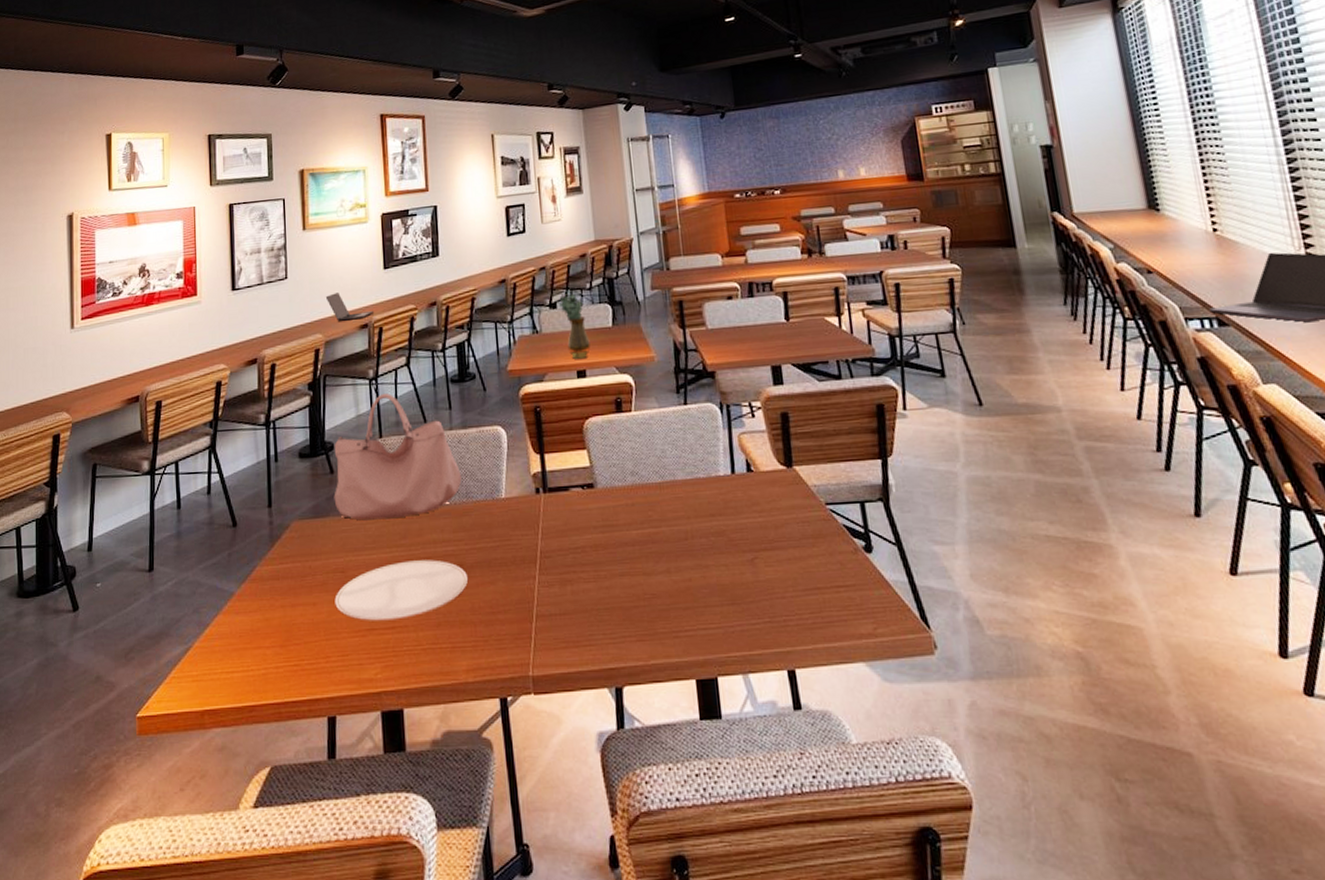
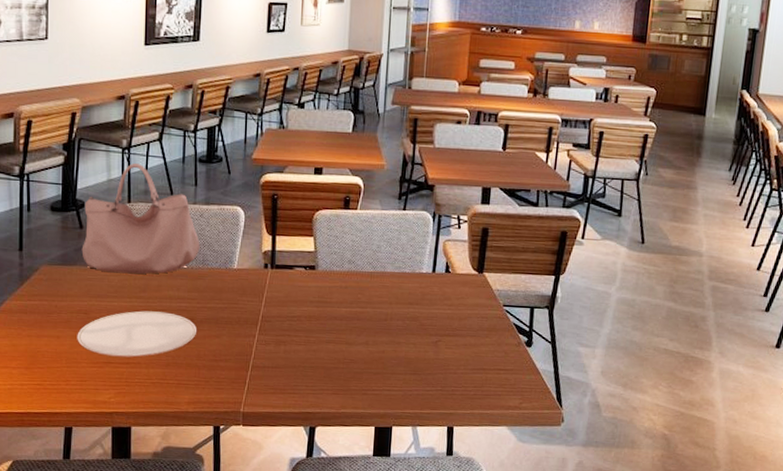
laptop: present [325,292,373,321] -> none [85,61,131,91]
vase: present [559,293,591,359] -> none [307,94,330,157]

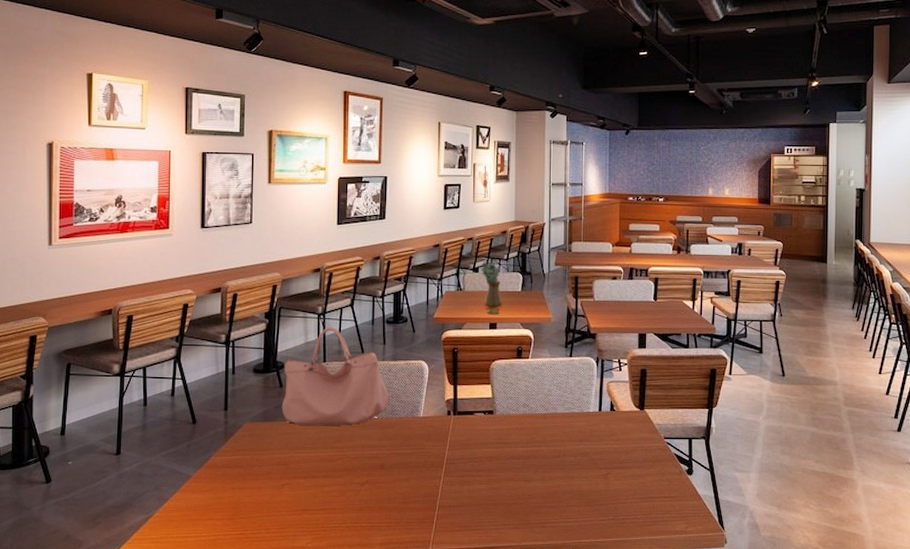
plate: present [77,310,196,358] -> none [277,460,387,504]
vase: none [307,94,330,157] -> present [481,260,502,314]

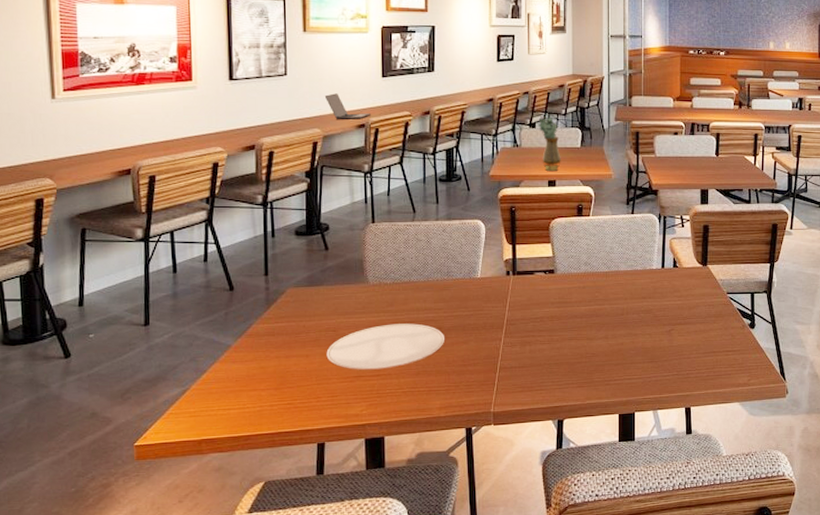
plate: none [277,460,387,504] -> present [326,323,444,370]
handbag: present [281,326,389,426] -> none [328,185,444,290]
laptop: none [284,240,326,264] -> present [324,93,371,119]

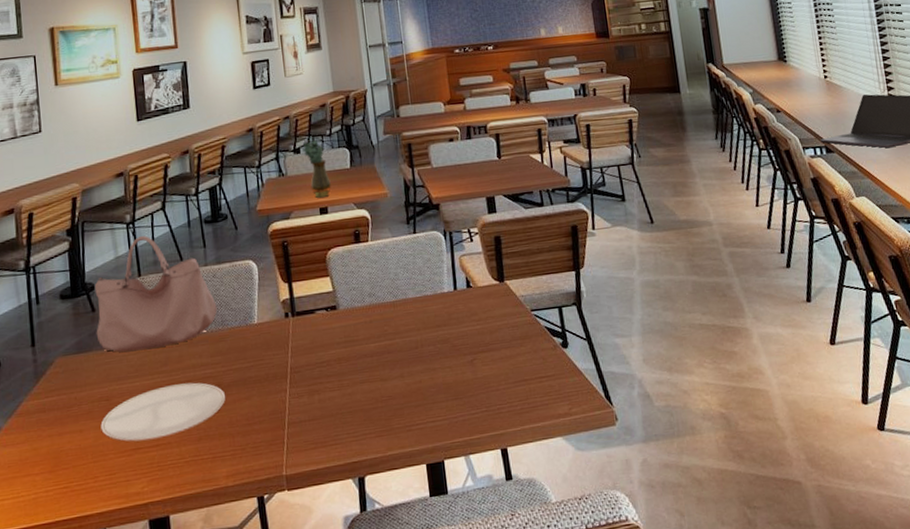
laptop: present [324,93,371,119] -> none [80,144,128,171]
handbag: none [328,185,444,290] -> present [94,235,218,352]

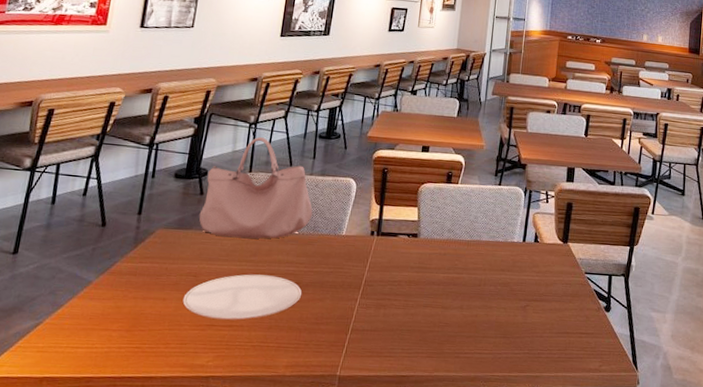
vase: present [302,139,331,198] -> none [418,84,438,137]

